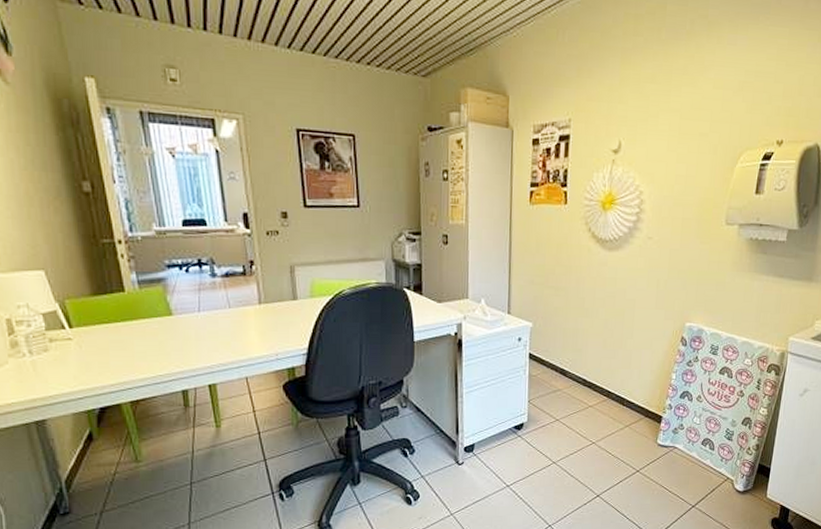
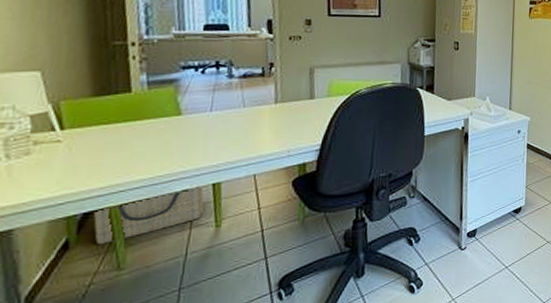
basket: none [107,387,203,437] -> present [93,187,204,244]

